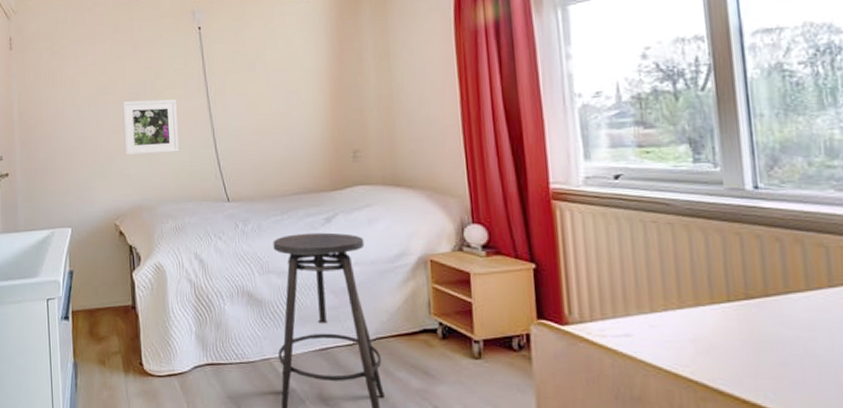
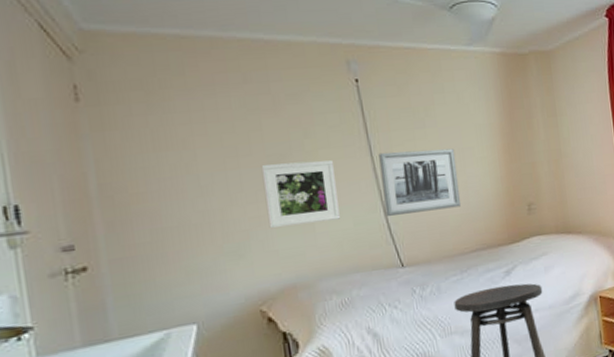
wall art: none [214,91,286,153] -> present [378,148,462,216]

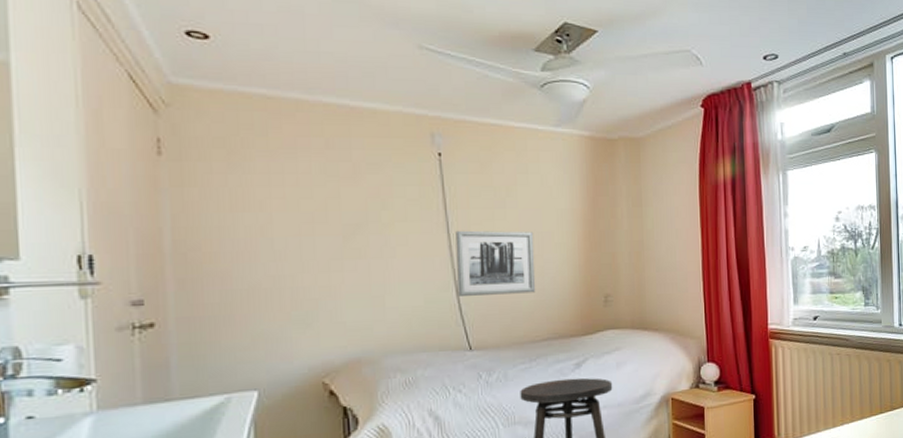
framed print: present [261,160,340,228] -> none [336,233,411,299]

